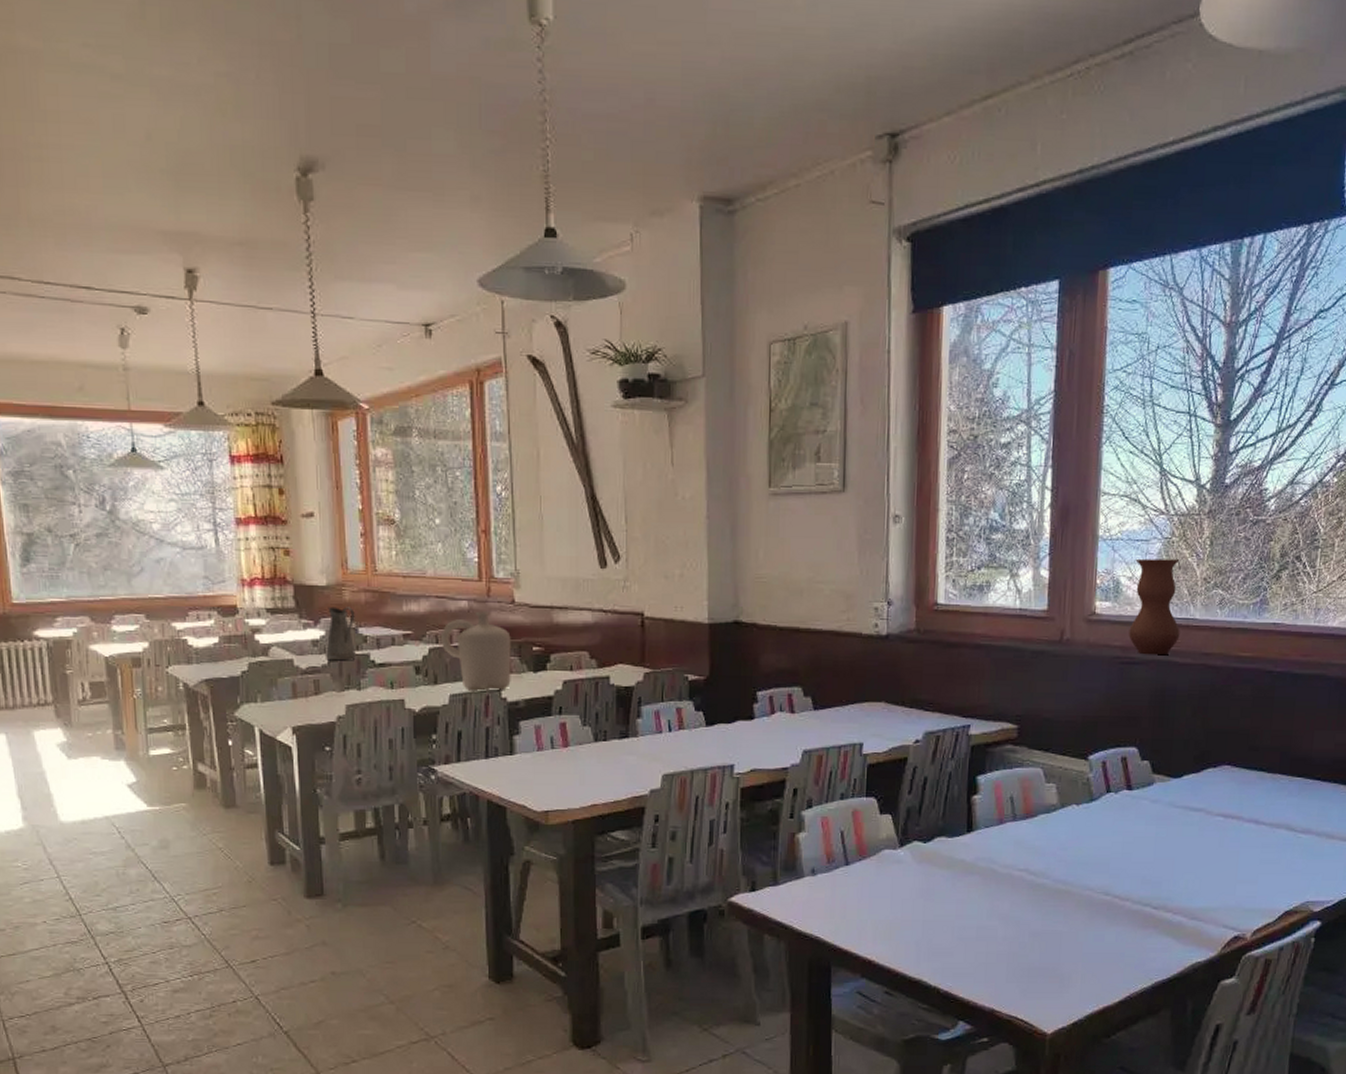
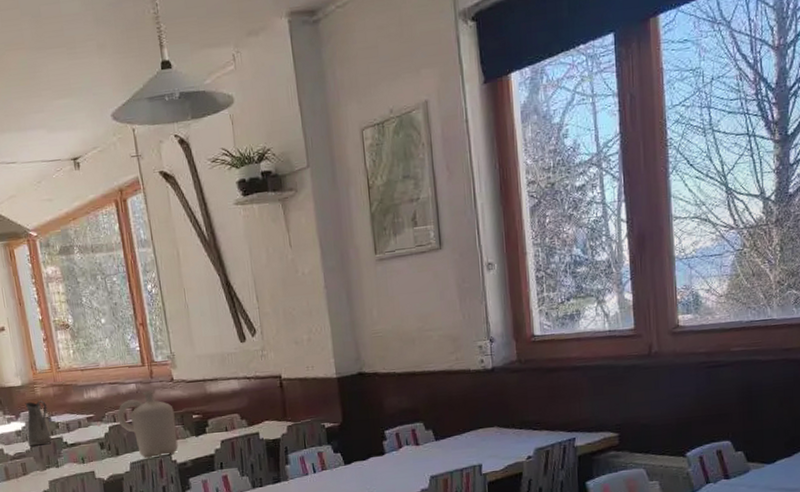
vase: present [1129,558,1180,656] -> none [711,268,760,358]

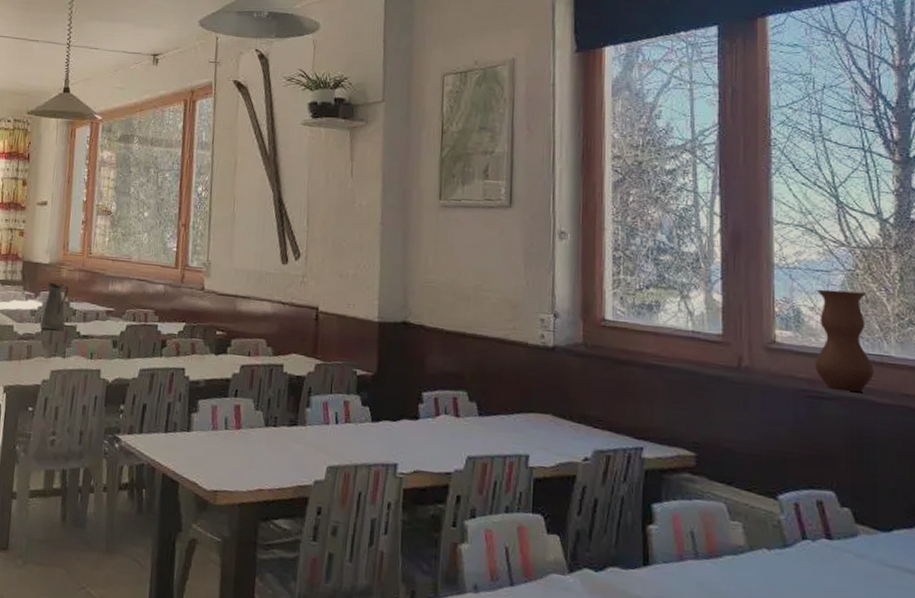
water jug: present [117,390,178,459] -> none [137,295,198,370]
vase: none [711,268,760,358] -> present [815,289,874,393]

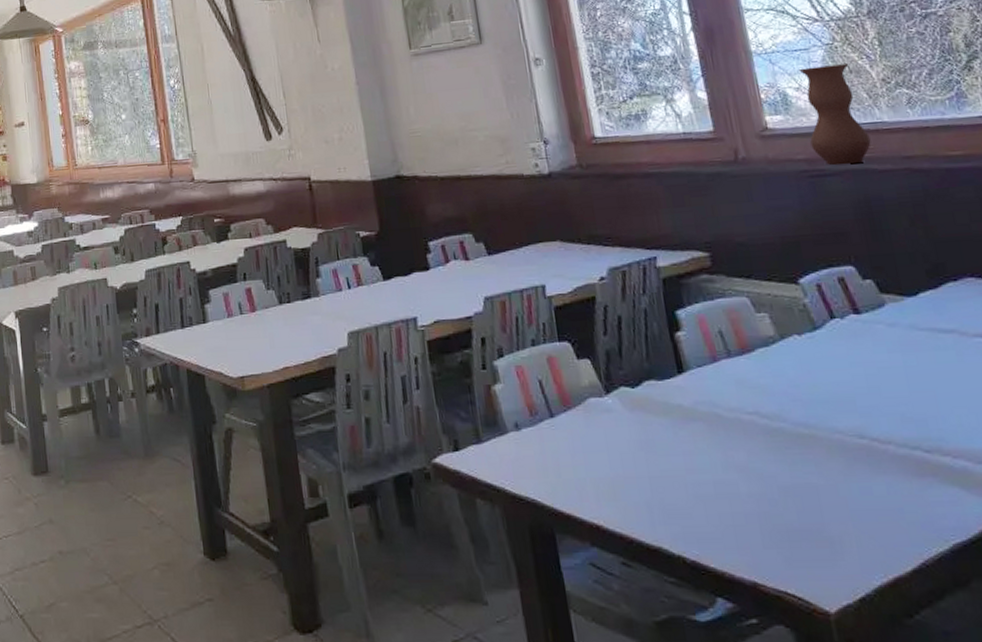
pitcher: present [40,282,69,331] -> none [39,199,65,249]

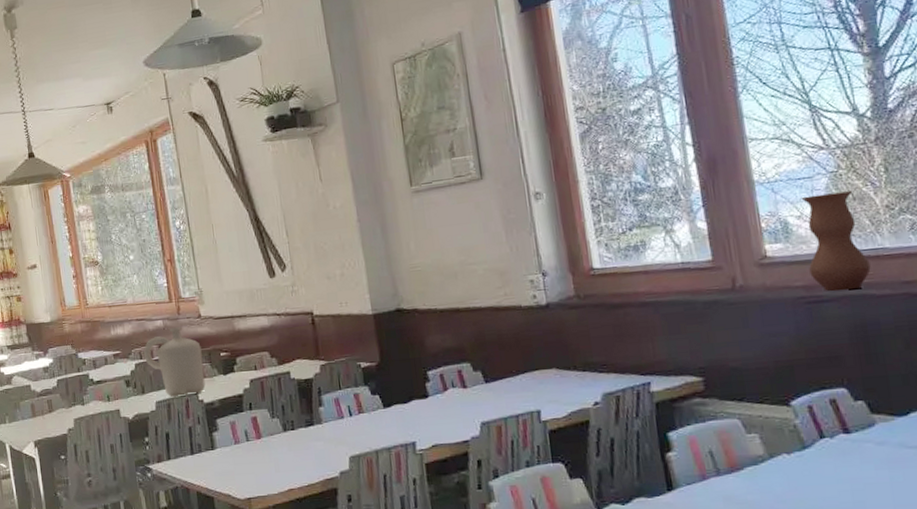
water jug: none [133,191,198,266] -> present [143,327,206,398]

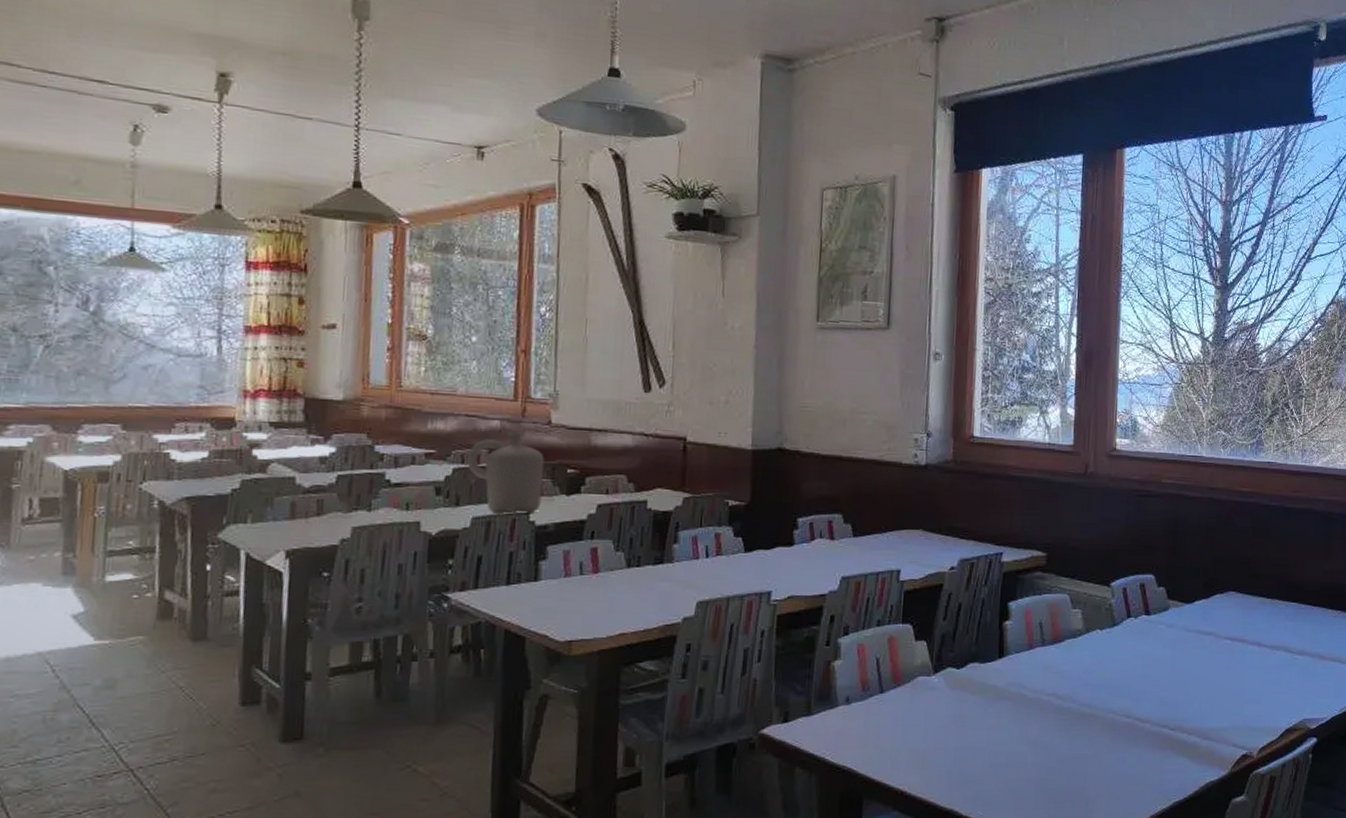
vase: present [801,191,871,292] -> none [1145,401,1190,489]

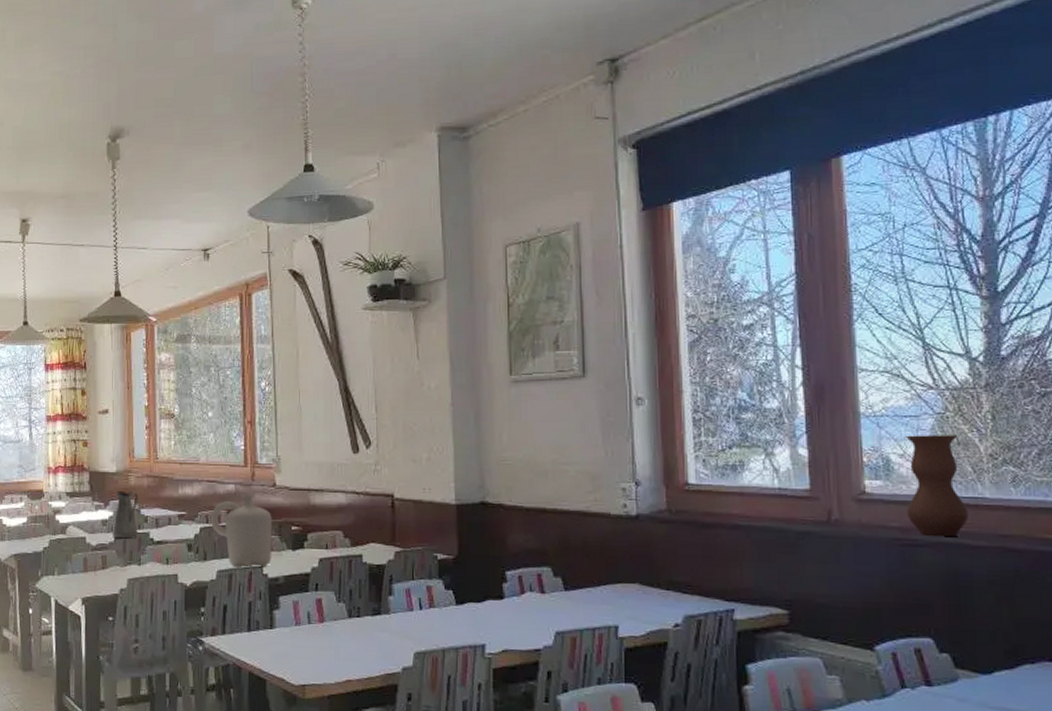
pitcher: none [334,422,372,480] -> present [113,490,139,539]
vase: none [1145,401,1190,489] -> present [905,435,969,537]

